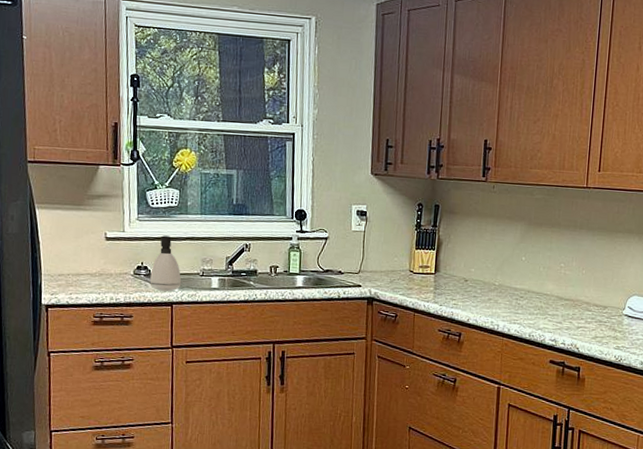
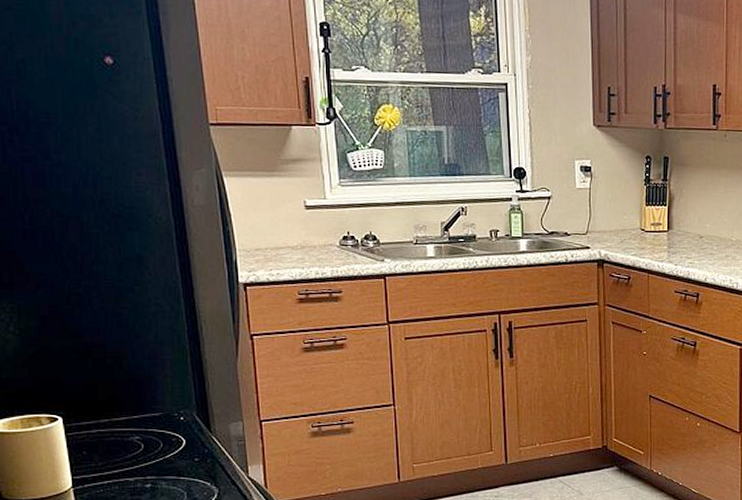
soap dispenser: present [150,235,182,293] -> none [358,201,394,264]

